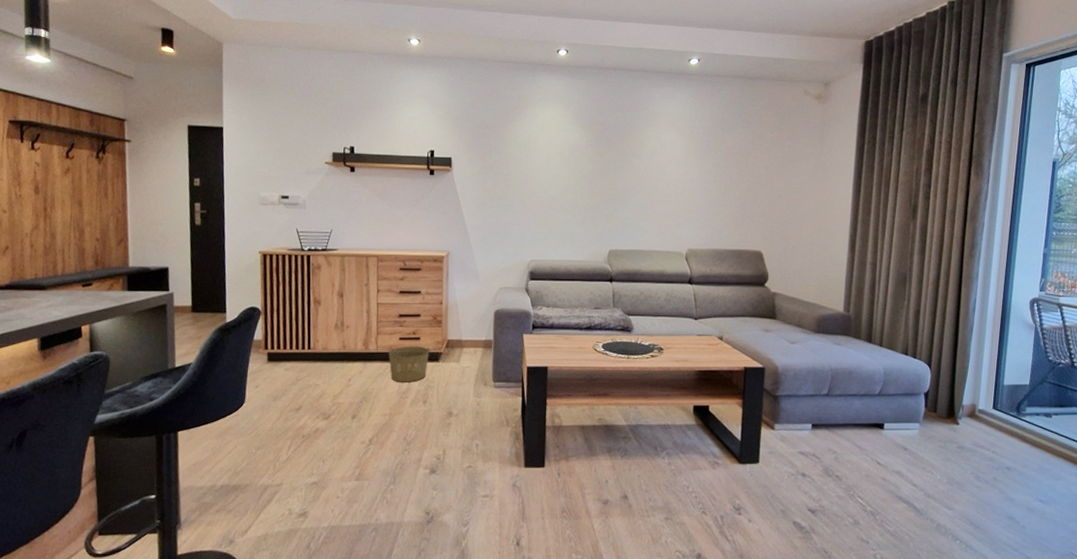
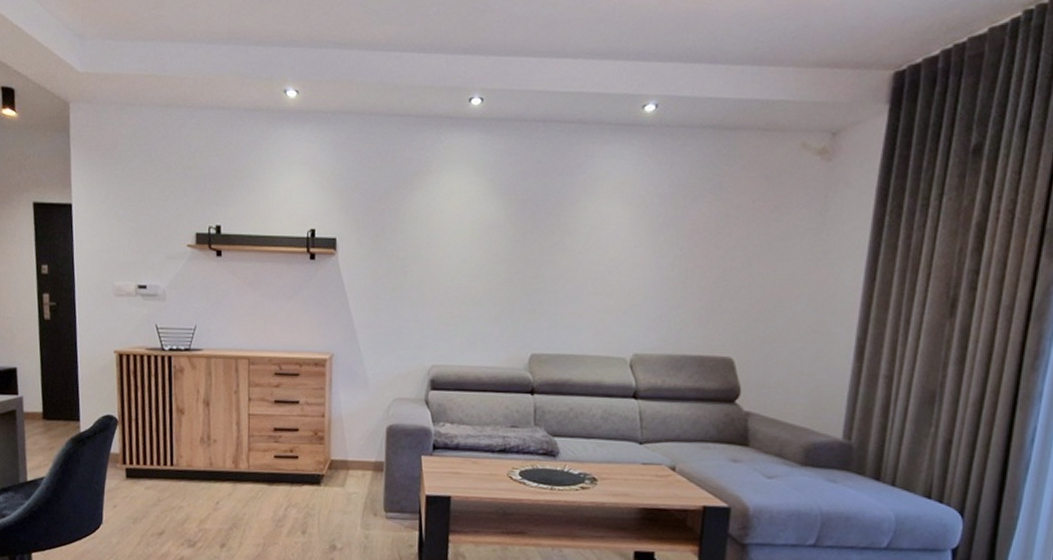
basket: present [388,345,430,383] -> none [261,465,310,509]

